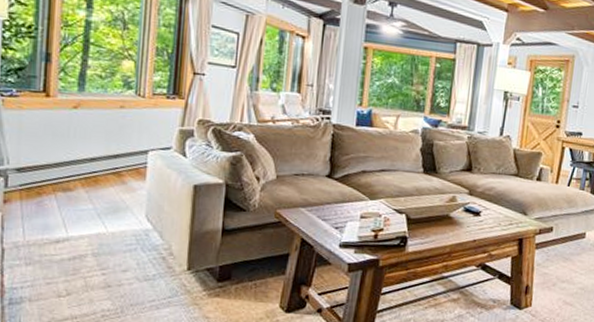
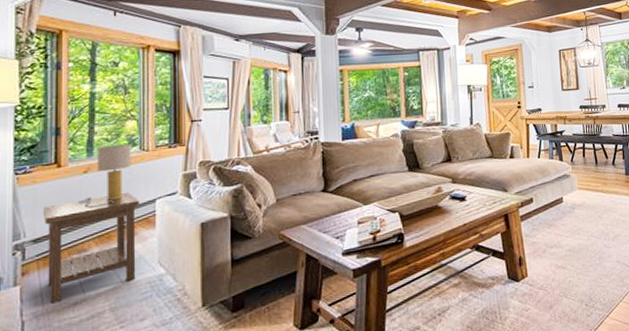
side table: none [29,136,132,237] -> present [44,192,140,304]
table lamp: none [66,82,126,148] -> present [79,144,131,208]

